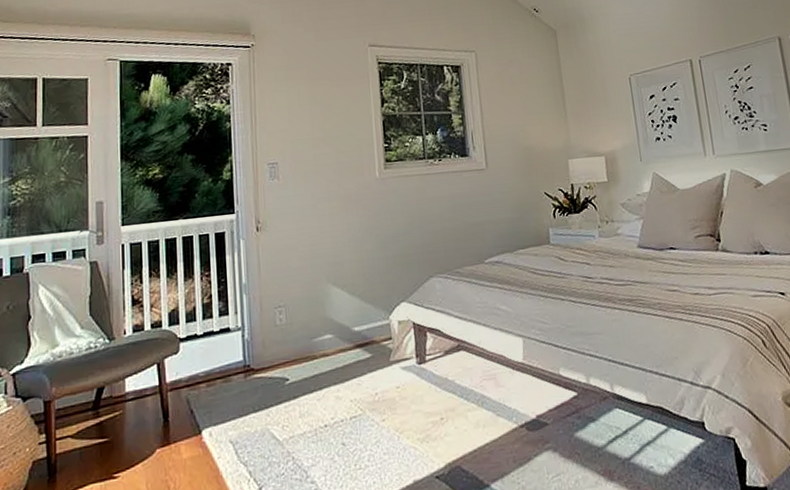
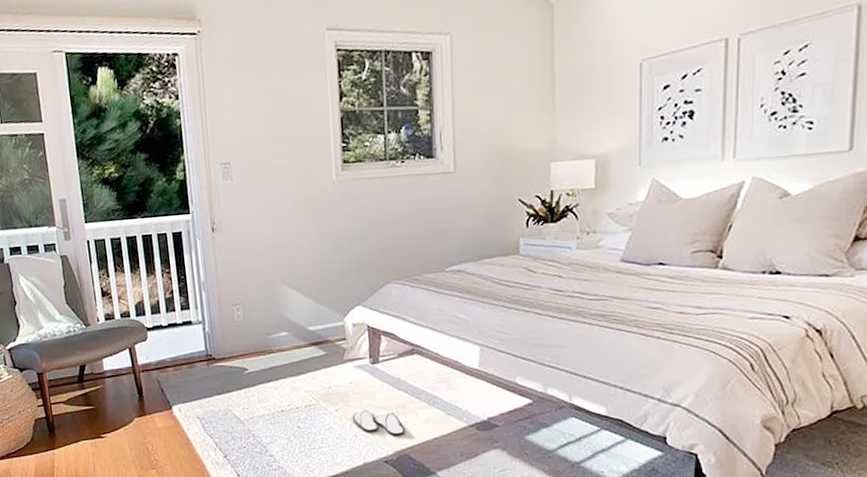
slippers: none [400,417,456,446] -> present [352,410,406,436]

